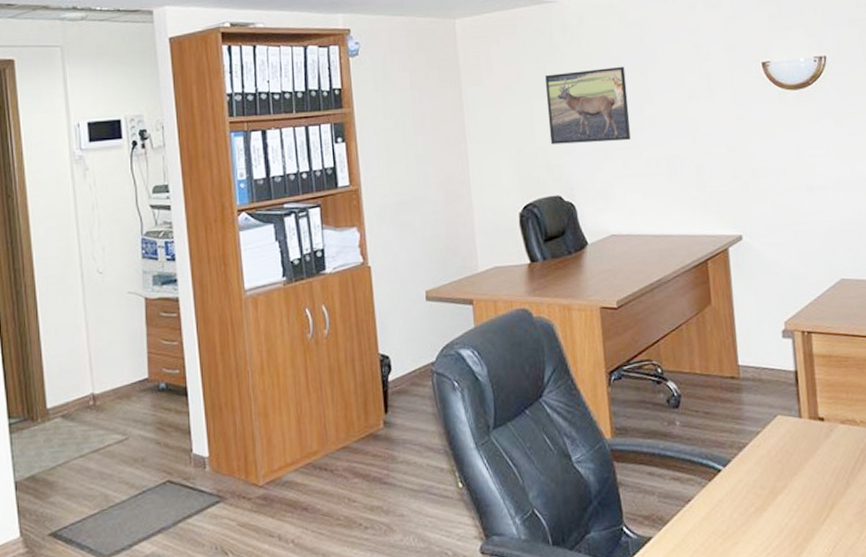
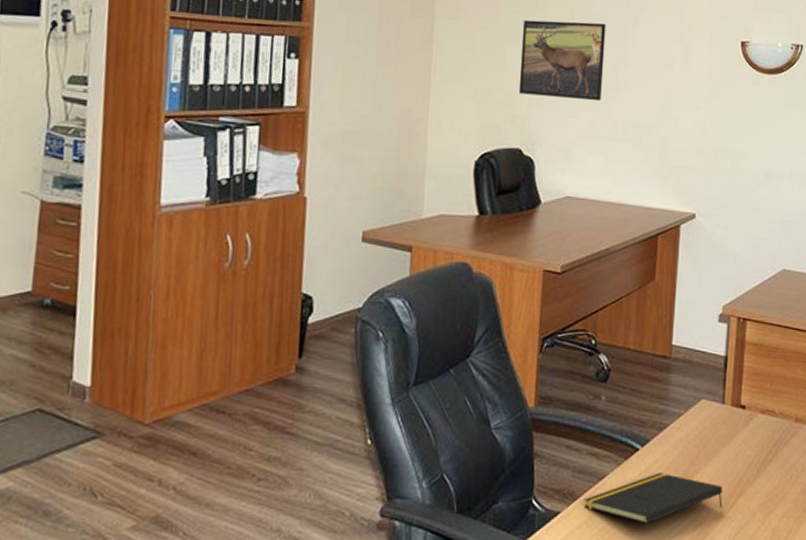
notepad: none [674,491,816,543] -> present [584,473,723,524]

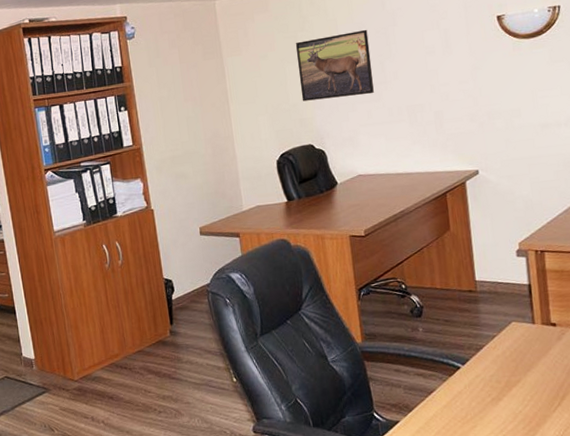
notepad: present [584,473,723,524] -> none [418,384,548,426]

